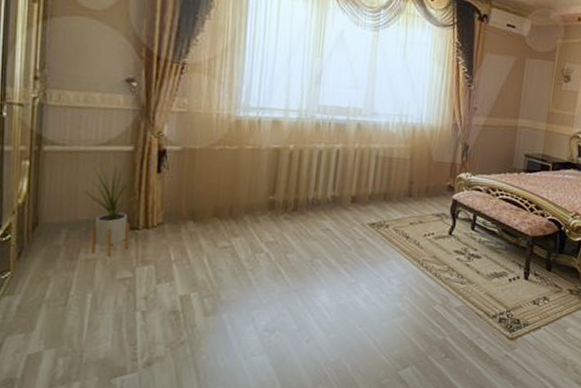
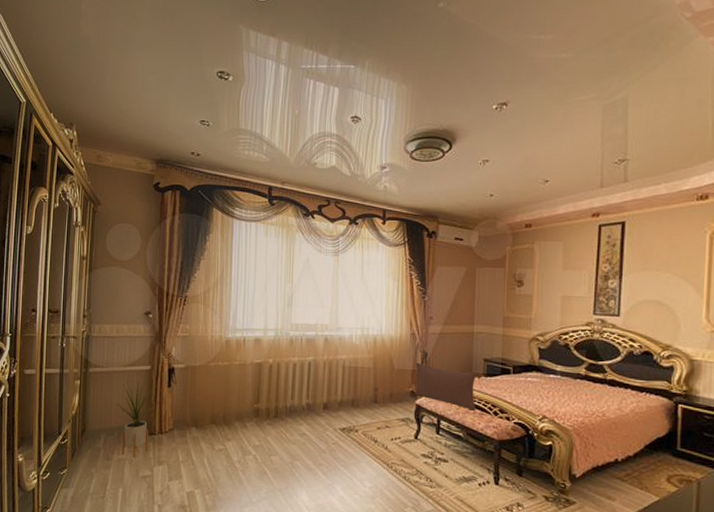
pillow: none [451,155,516,207] -> present [414,362,476,411]

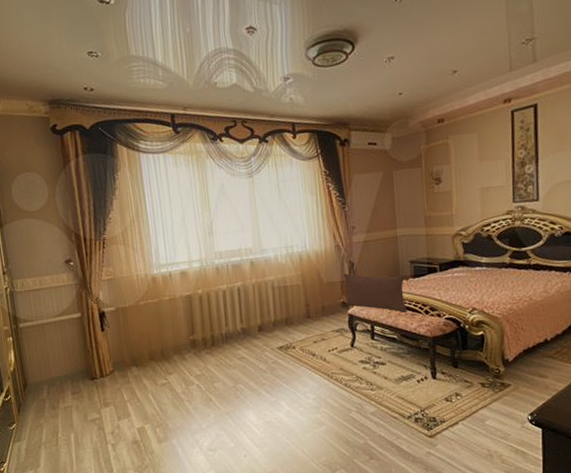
house plant: present [115,377,158,458] -> none [51,325,94,403]

